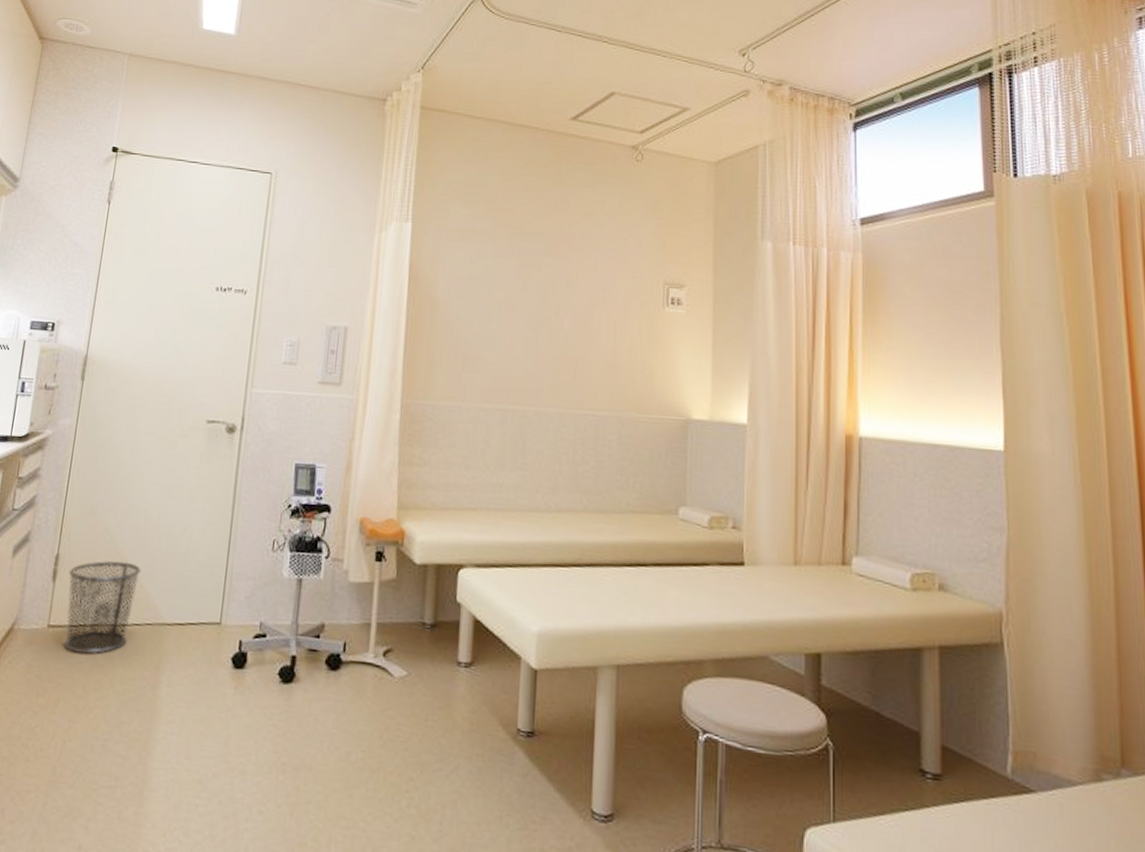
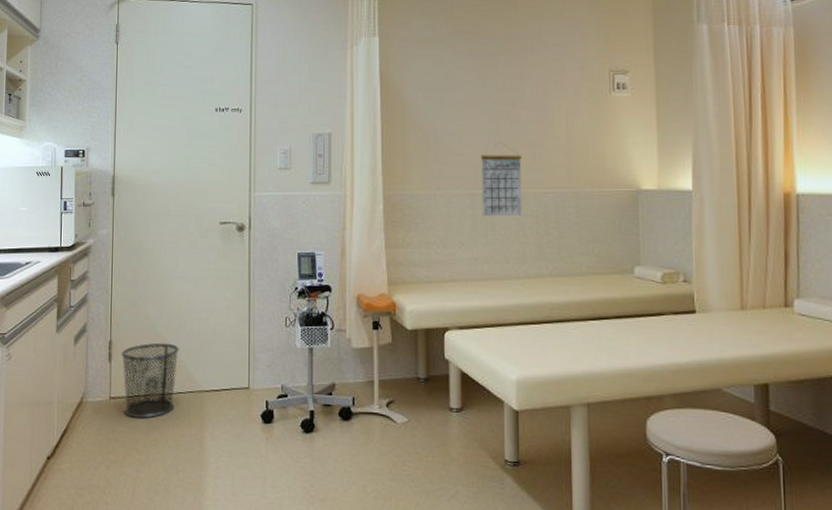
calendar: none [512,366,561,439] -> present [481,155,522,217]

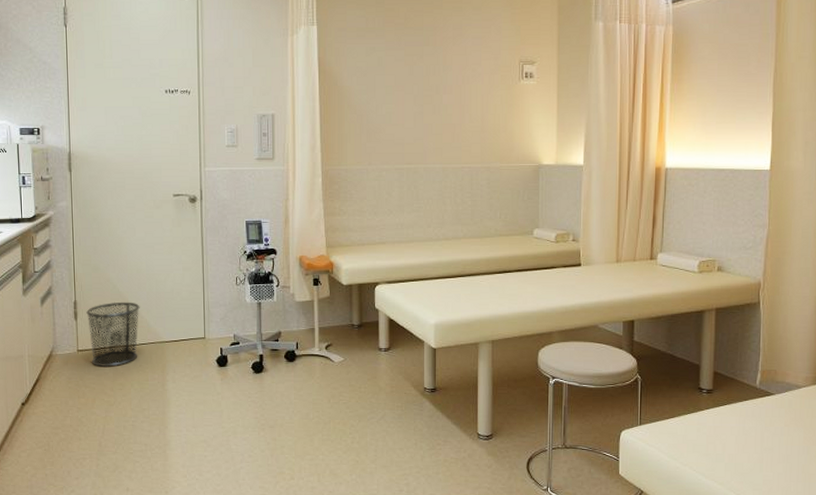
calendar: present [481,155,522,217] -> none [408,134,442,188]

